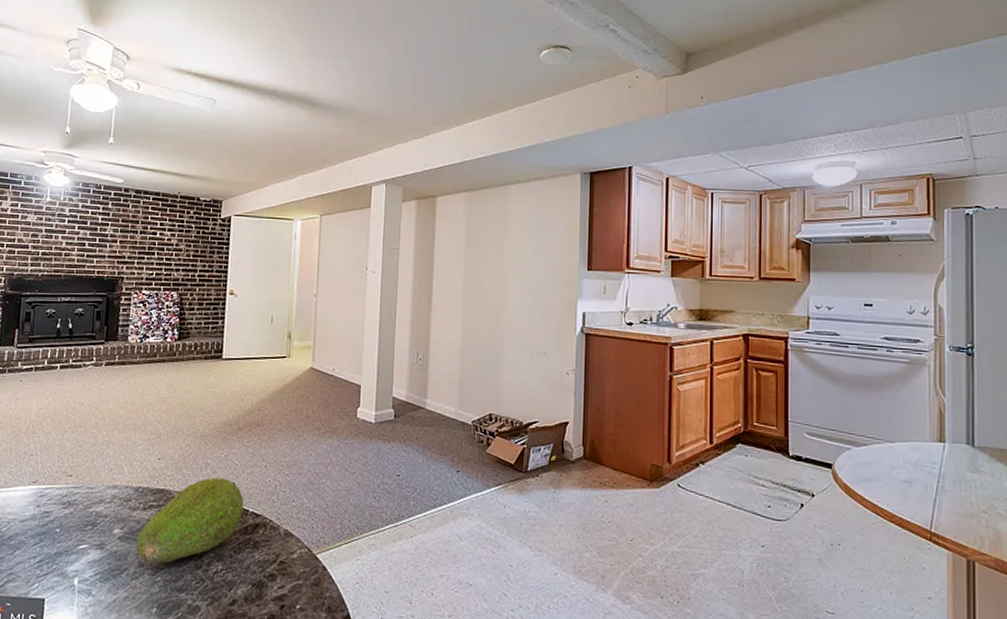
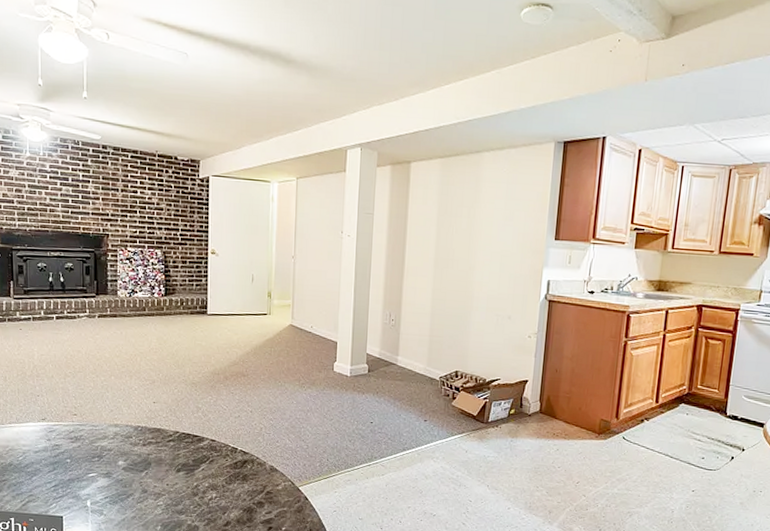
fruit: present [136,477,244,564] -> none [139,420,233,491]

